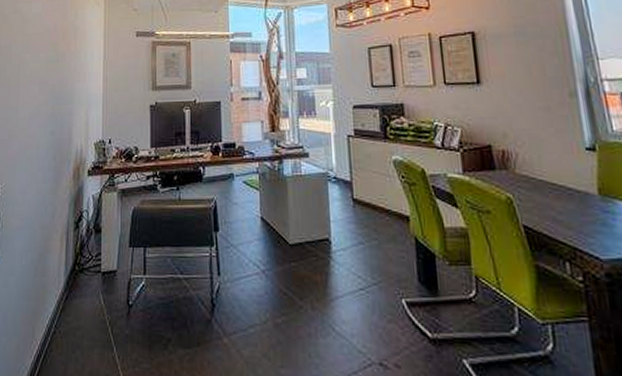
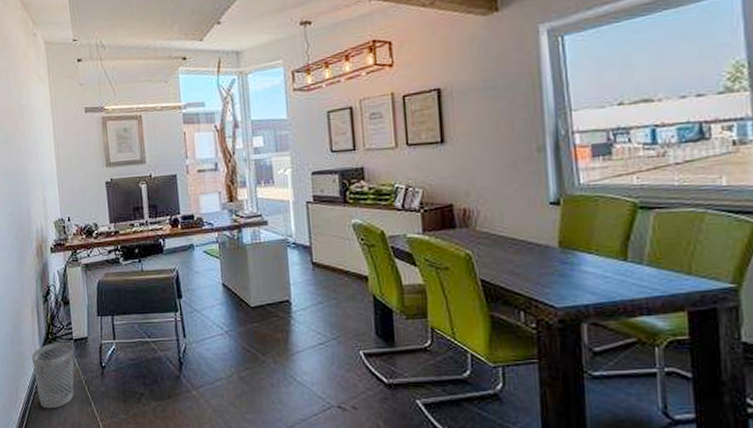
wastebasket: none [54,275,101,353] -> present [31,343,74,409]

